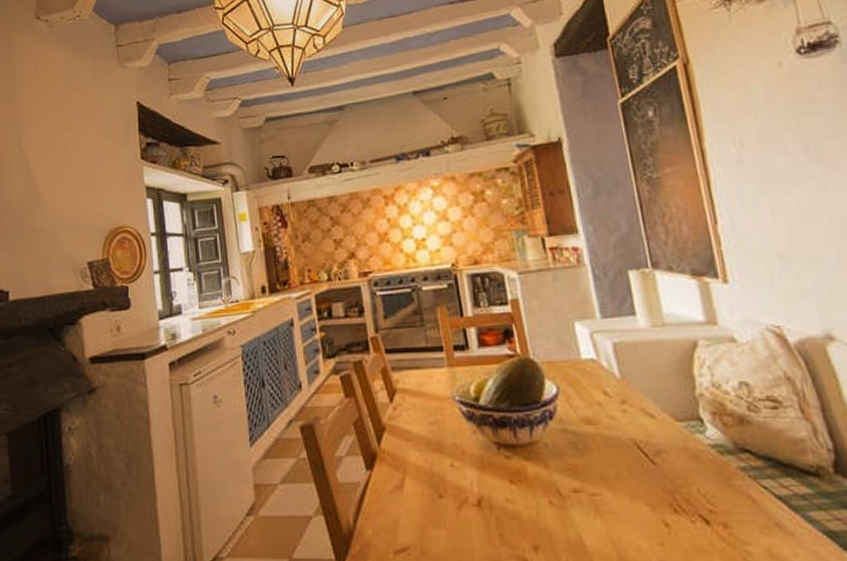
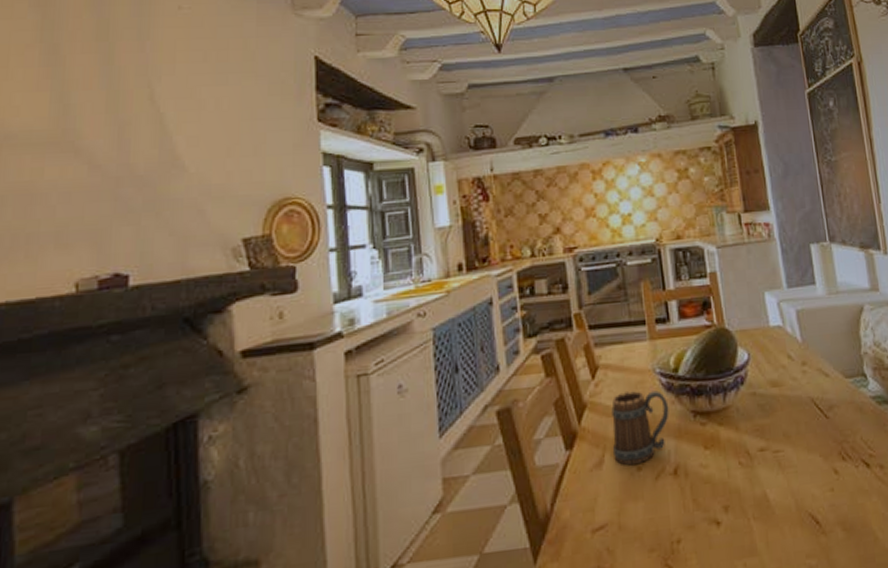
mug: none [410,417,471,492] -> present [611,390,669,466]

